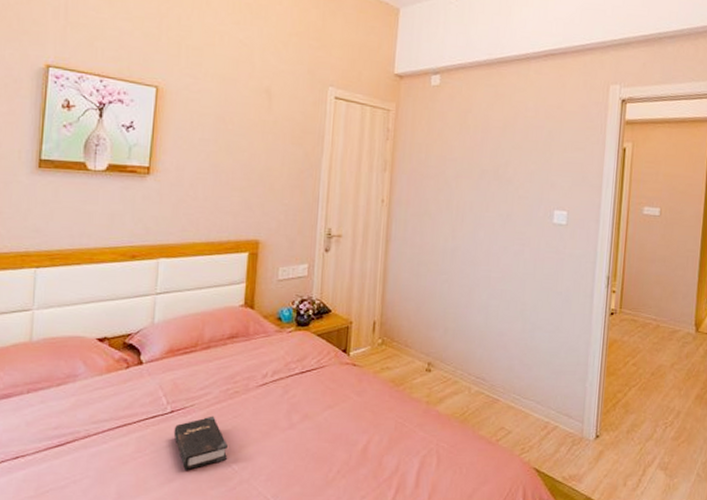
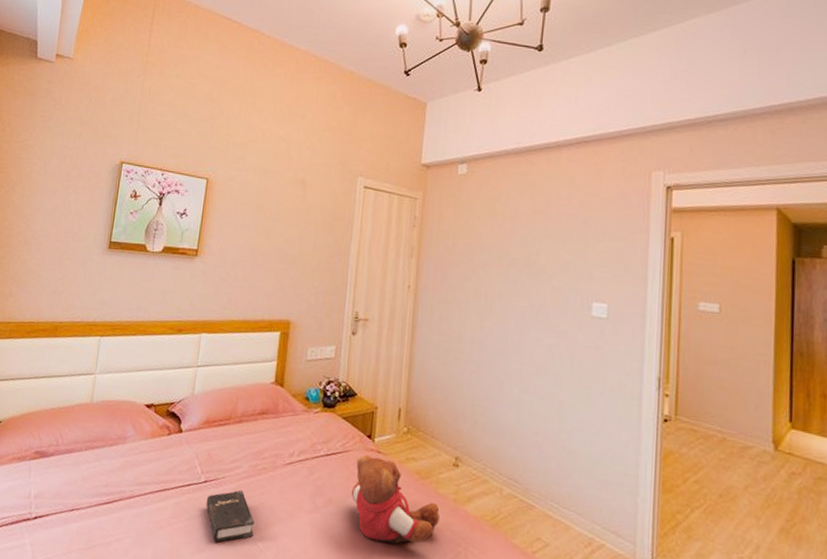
teddy bear: none [328,369,414,450] -> present [352,454,441,545]

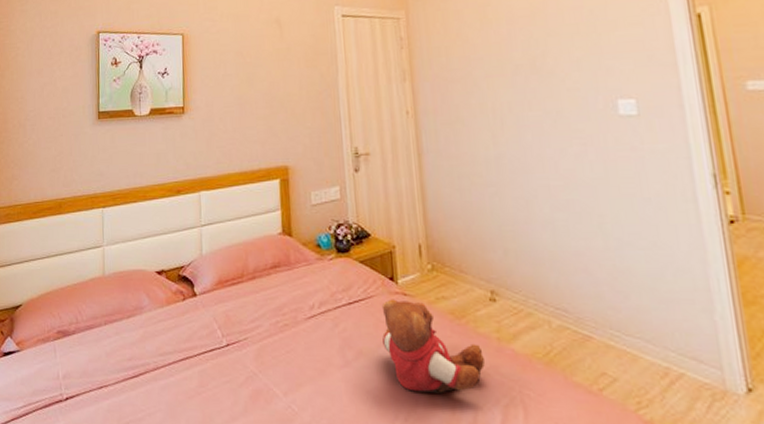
hardback book: present [205,490,254,543] -> none [231,350,285,409]

